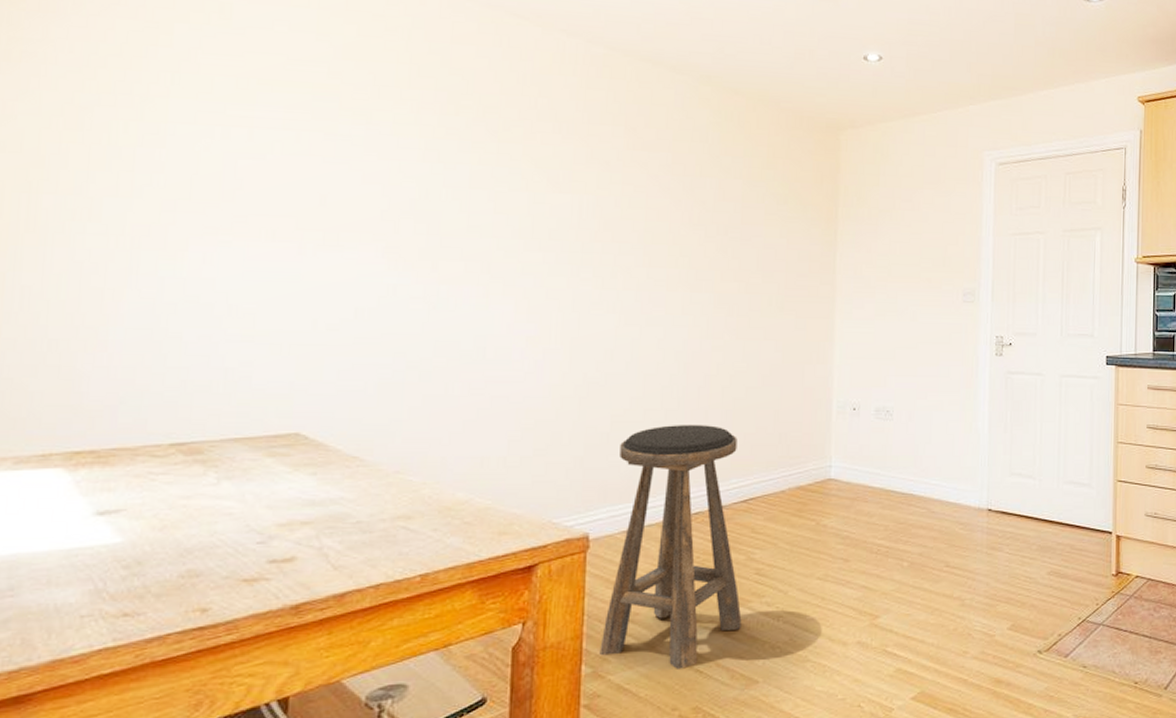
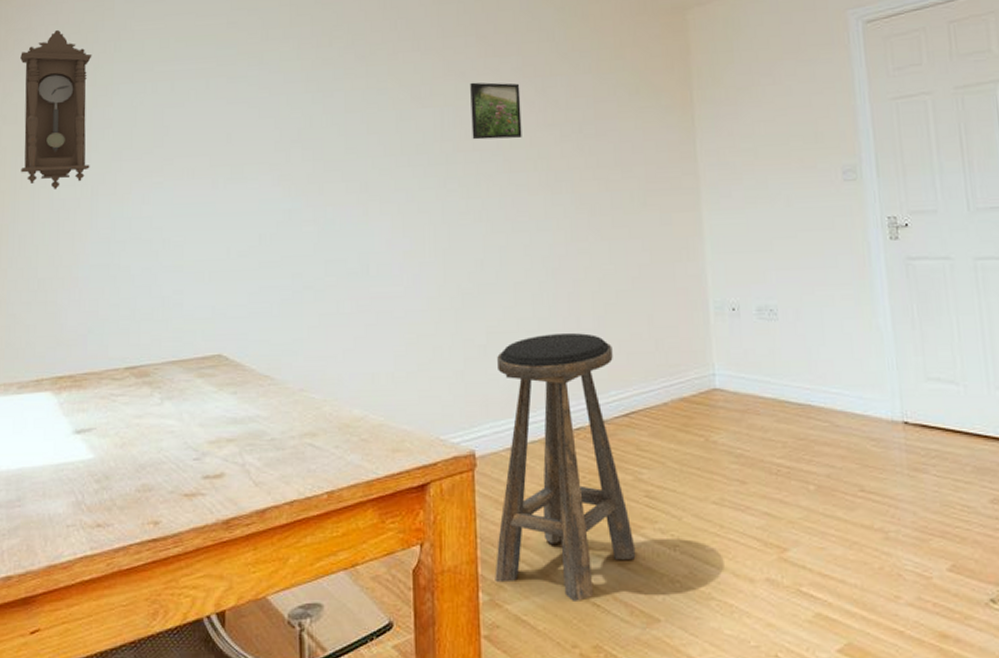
pendulum clock: none [26,47,139,238] -> present [20,29,92,190]
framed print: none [612,173,668,235] -> present [470,82,522,140]

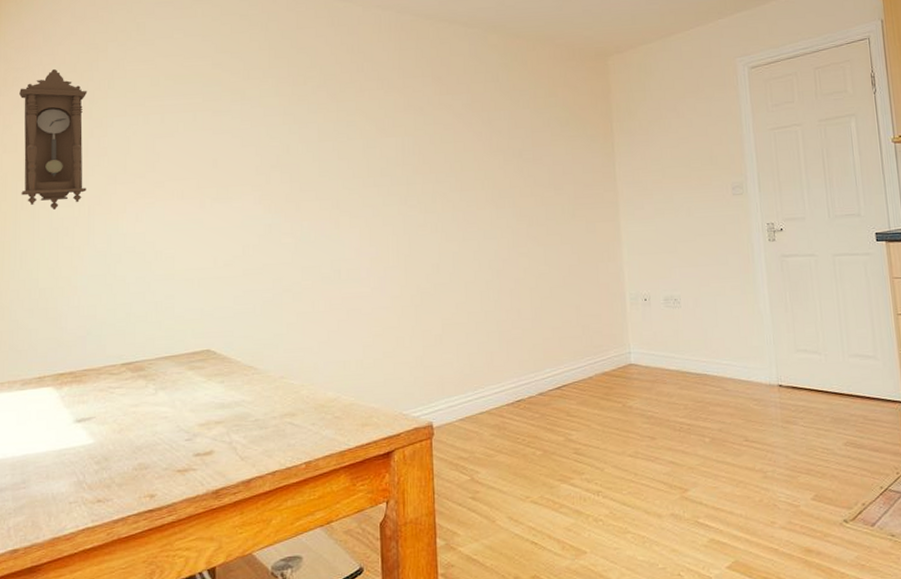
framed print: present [470,82,522,140] -> none [427,115,472,164]
stool: present [495,333,636,601] -> none [450,322,567,541]

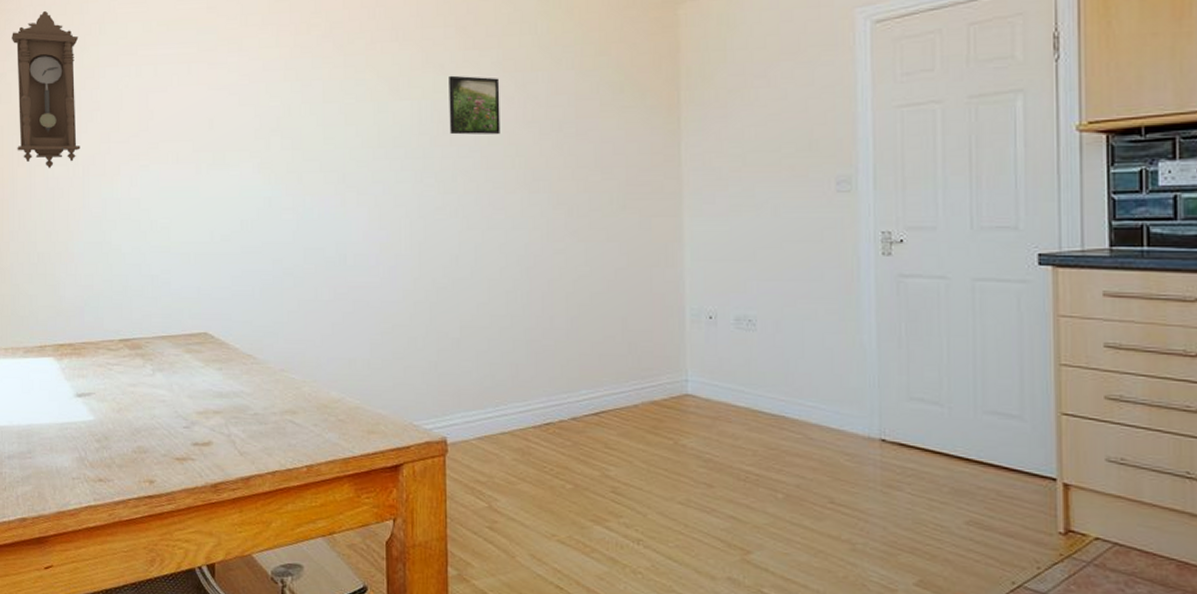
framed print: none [427,115,472,164] -> present [449,75,500,135]

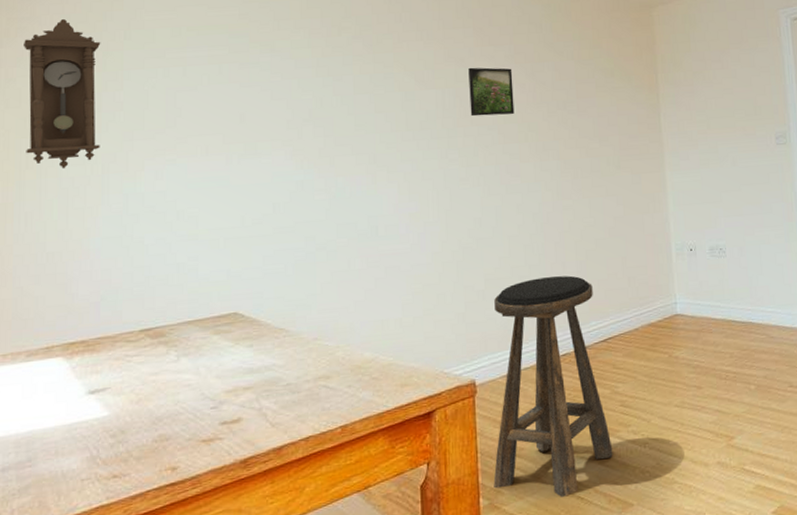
stool: none [463,331,600,583] -> present [493,275,613,497]

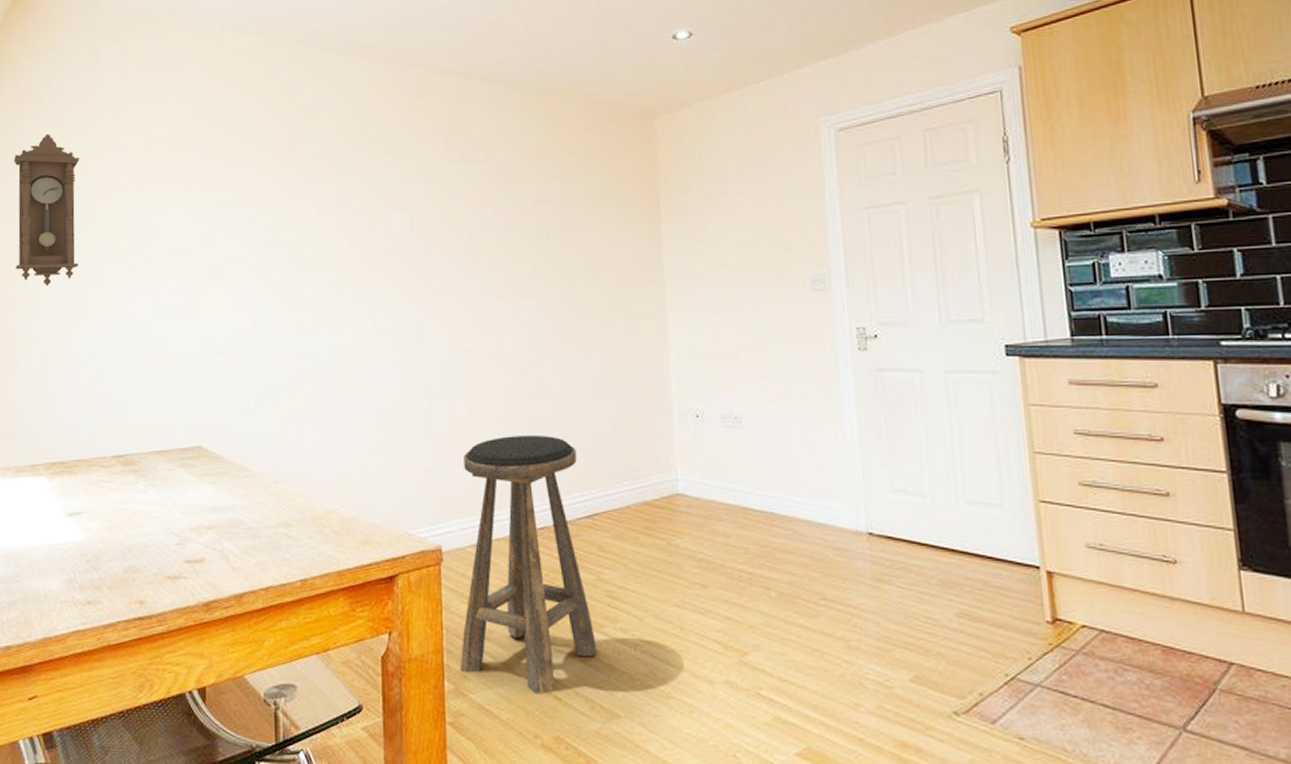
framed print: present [468,67,515,117] -> none [439,187,490,244]

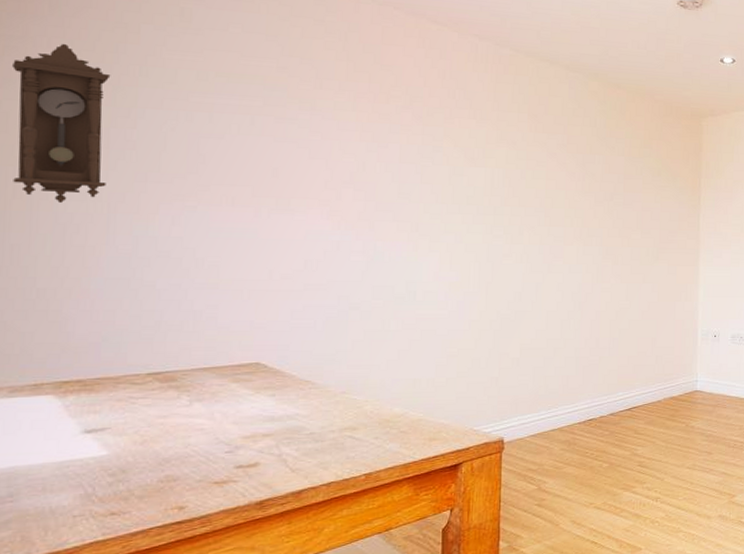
stool: present [460,436,597,694] -> none [514,351,628,542]

